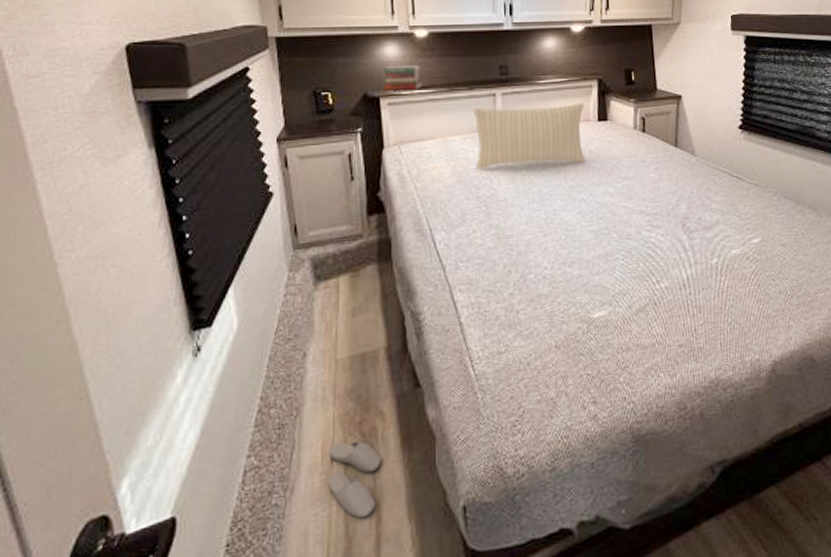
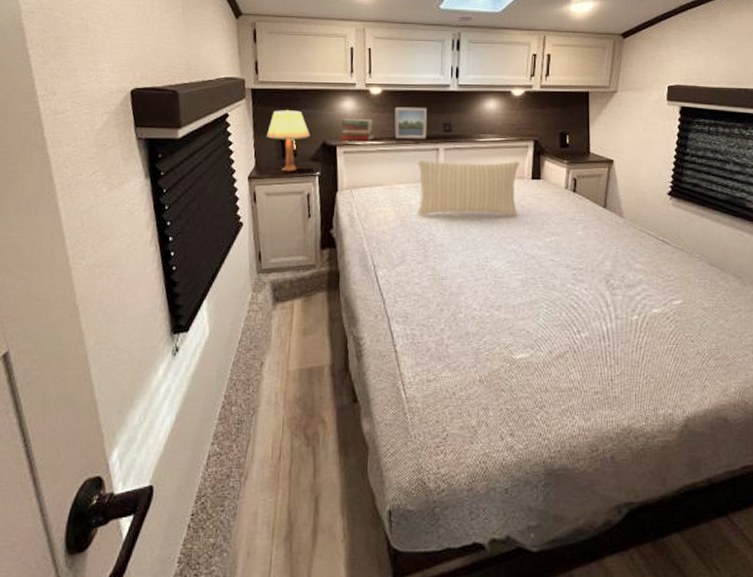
table lamp: none [295,58,349,130] -> present [266,109,311,172]
slippers: present [328,440,382,519] -> none [276,442,322,508]
picture frame: none [444,49,482,86] -> present [394,107,428,139]

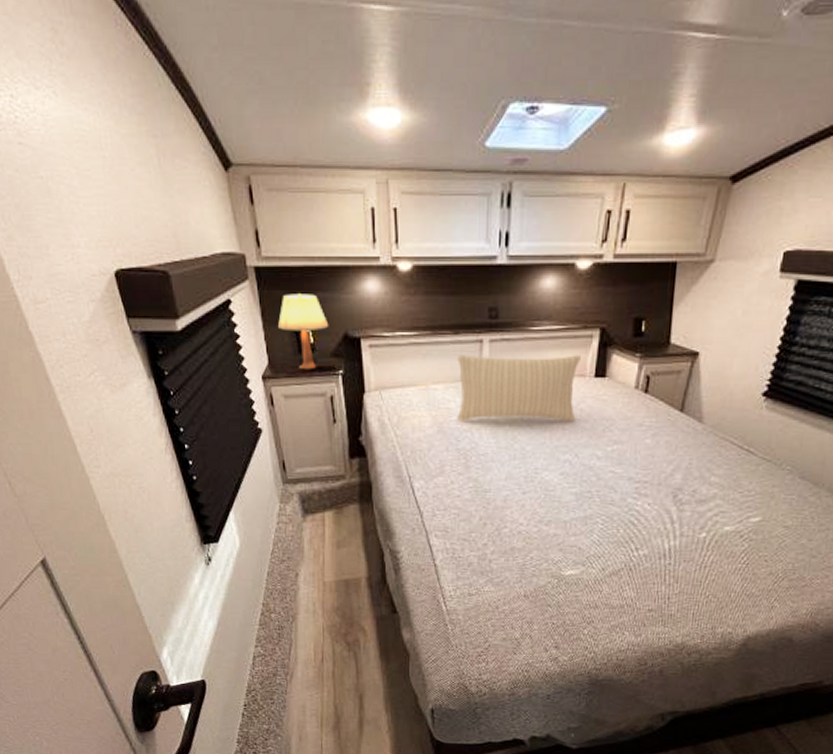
books: present [341,119,374,141] -> none [365,304,405,331]
picture frame: present [394,107,428,139] -> none [429,286,469,328]

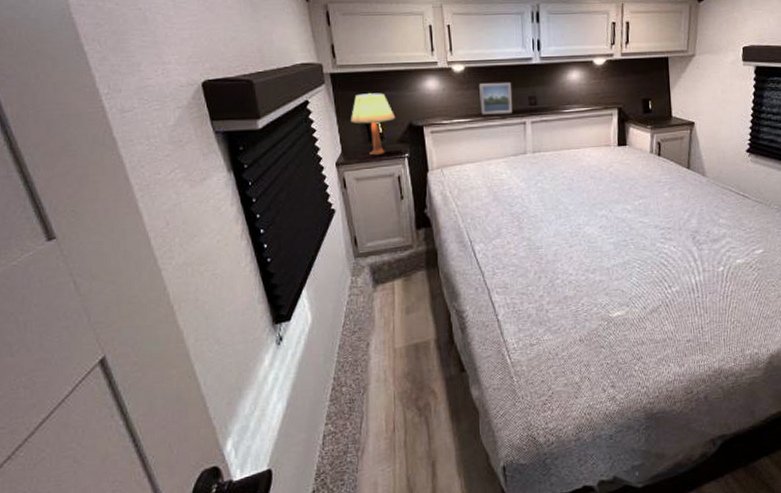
picture frame: none [429,286,469,328] -> present [479,81,514,115]
pillow: present [457,355,581,423] -> none [506,129,607,189]

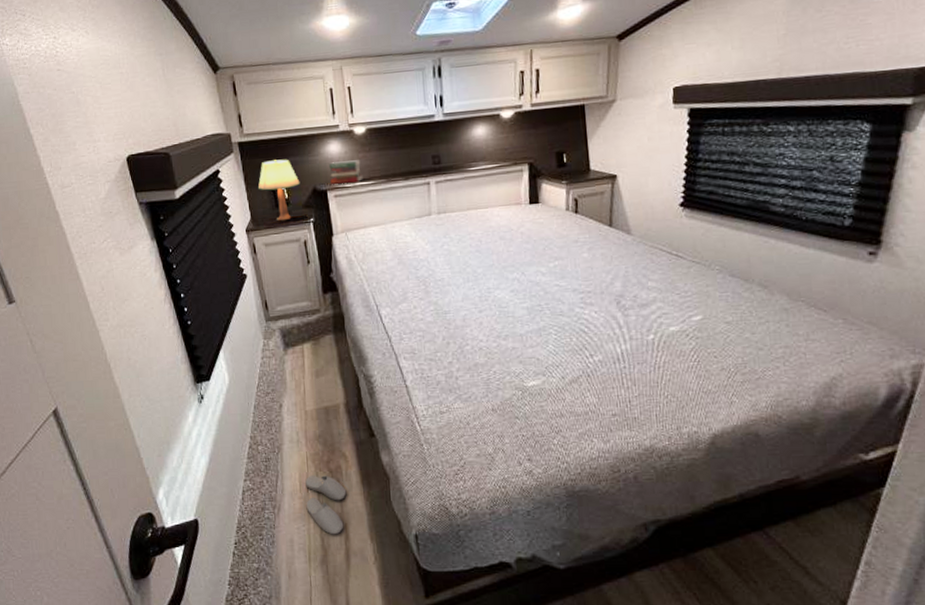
slippers: none [392,413,435,474] -> present [305,475,347,535]
books: none [426,97,460,120] -> present [329,160,363,184]
picture frame: present [479,81,514,115] -> none [381,141,417,177]

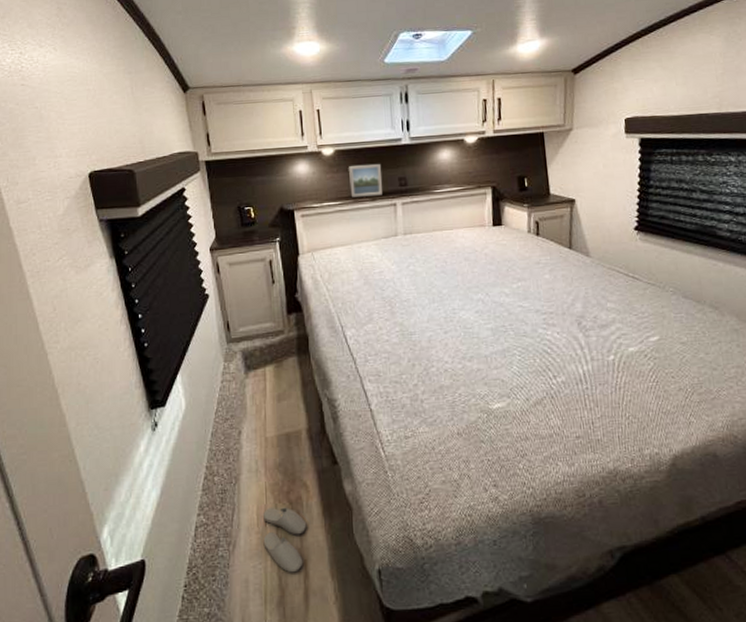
table lamp: present [257,158,300,221] -> none [223,178,267,240]
books: present [329,160,363,184] -> none [297,180,330,204]
picture frame: none [381,141,417,177] -> present [349,163,384,198]

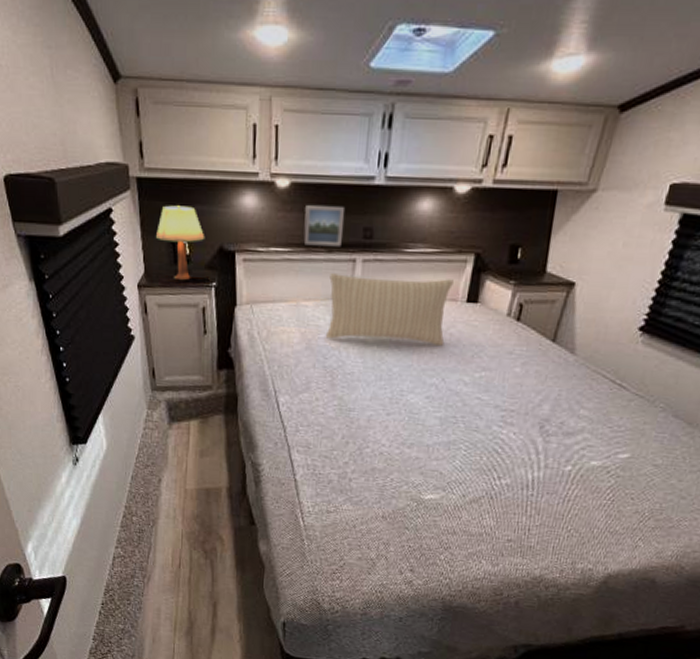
table lamp: none [223,178,267,240] -> present [155,204,205,281]
slippers: present [263,507,307,573] -> none [176,553,219,611]
pillow: none [376,209,482,273] -> present [325,273,454,347]

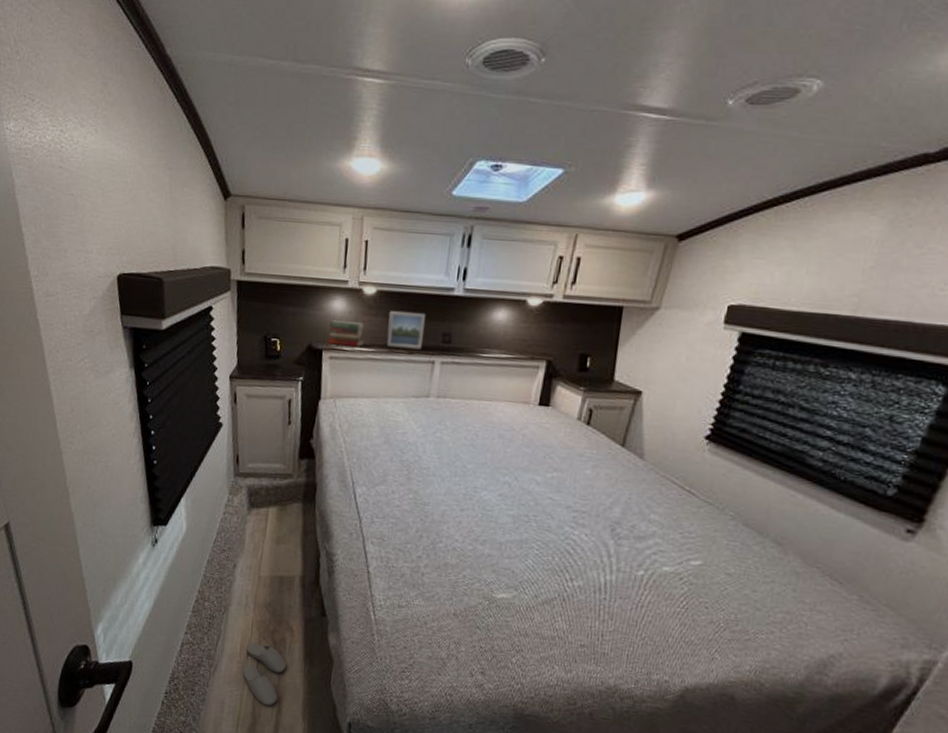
table lamp: present [155,204,205,281] -> none [249,305,296,375]
slippers: none [176,553,219,611] -> present [243,642,287,706]
books: none [240,218,279,247] -> present [328,320,365,347]
pillow: present [325,273,454,347] -> none [403,373,526,446]

